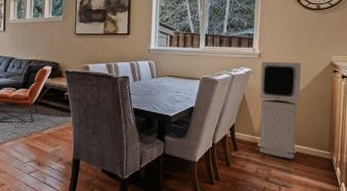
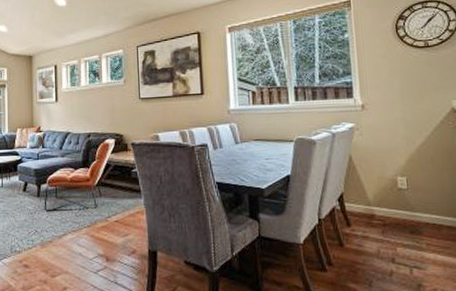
air purifier: present [257,61,302,159] -> none [366,112,426,232]

